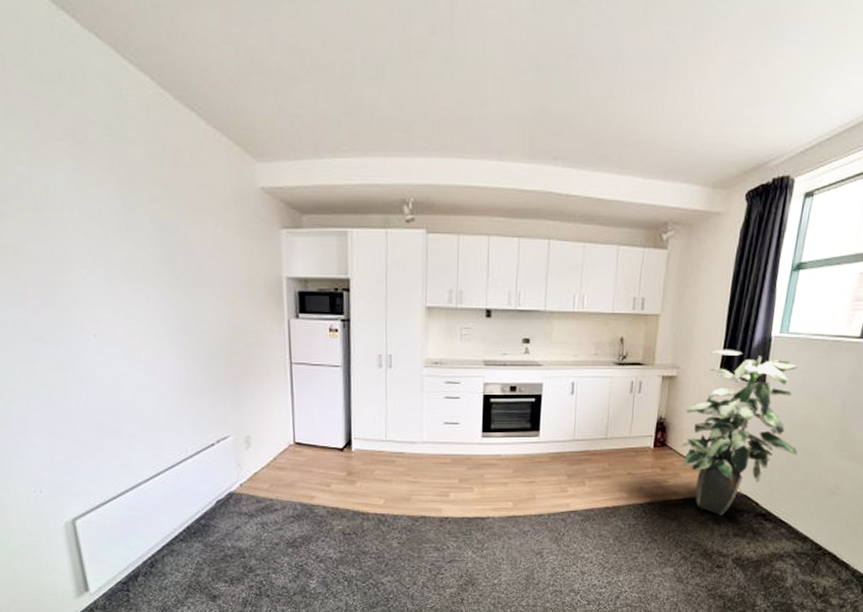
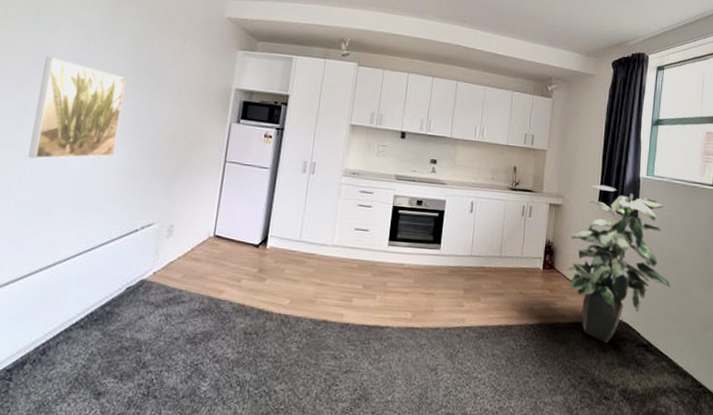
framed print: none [62,261,169,379] -> present [28,57,127,159]

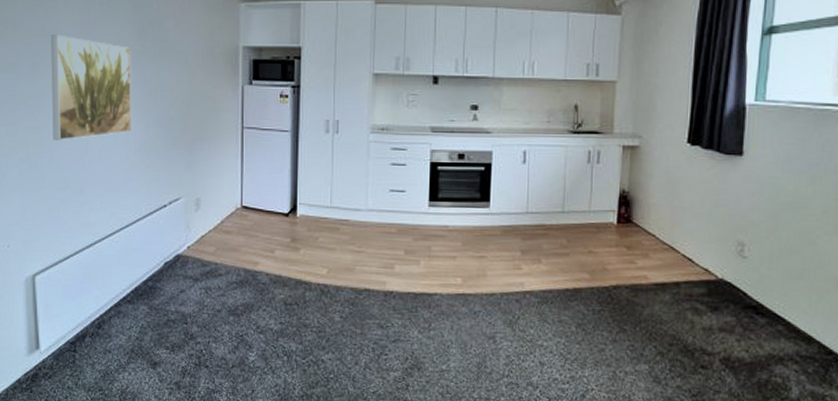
indoor plant: present [567,184,670,344] -> none [648,117,789,306]

